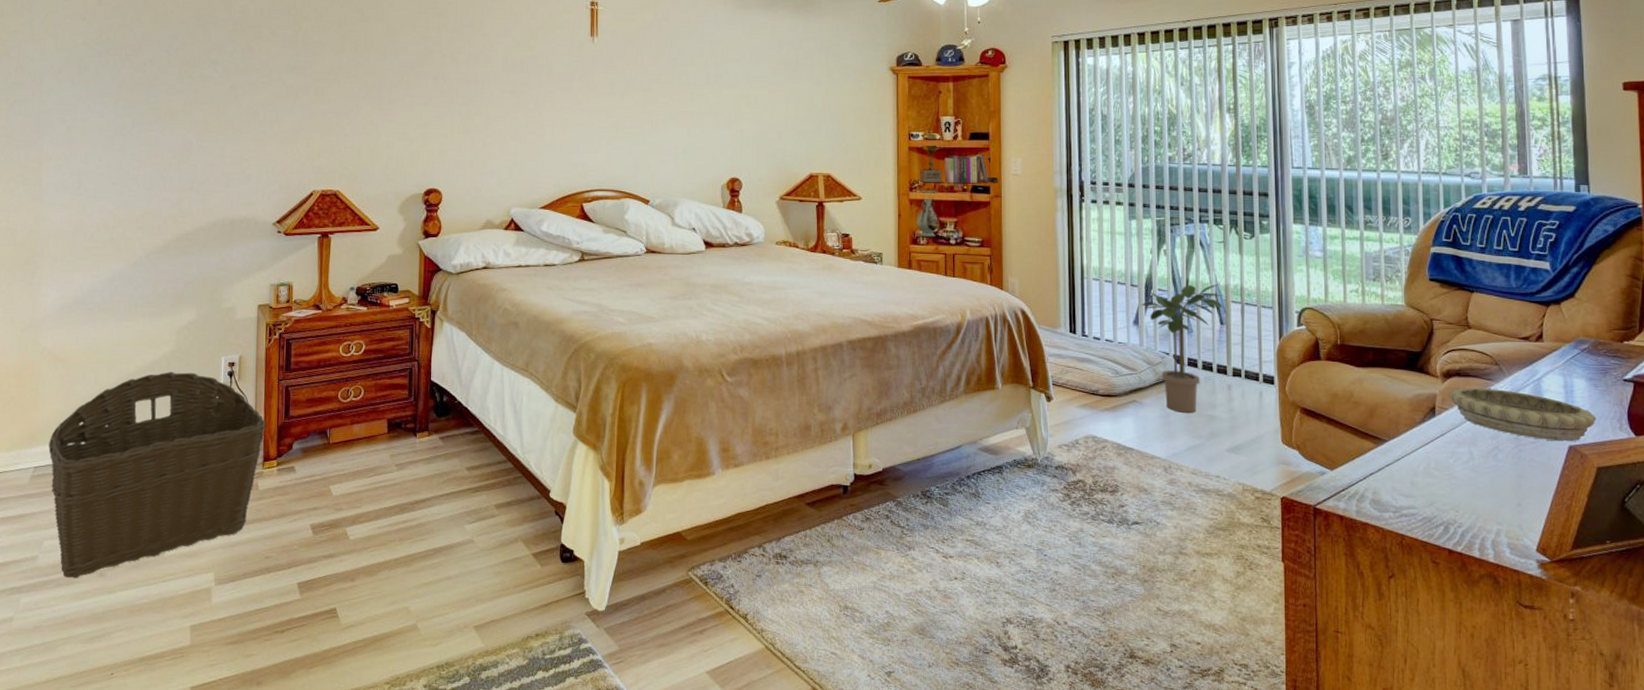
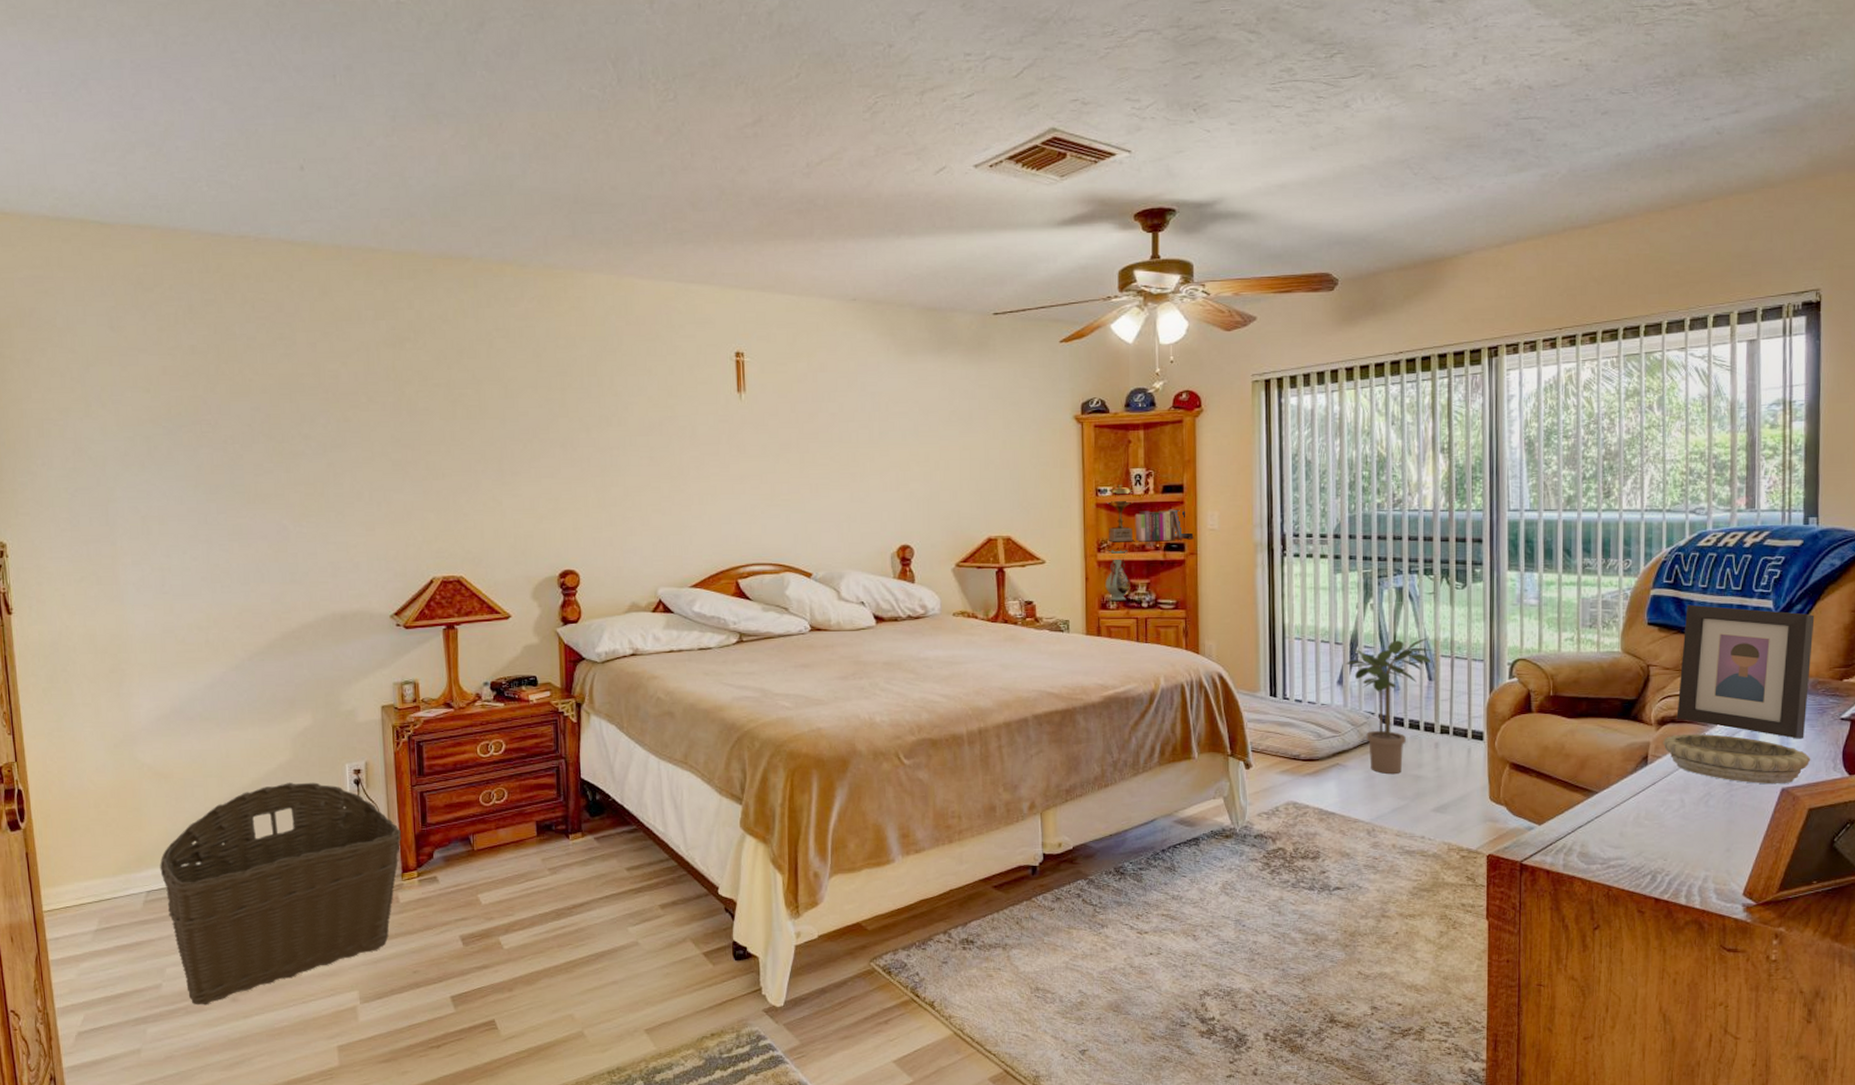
picture frame: none [1461,262,1592,398] -> present [1676,604,1815,739]

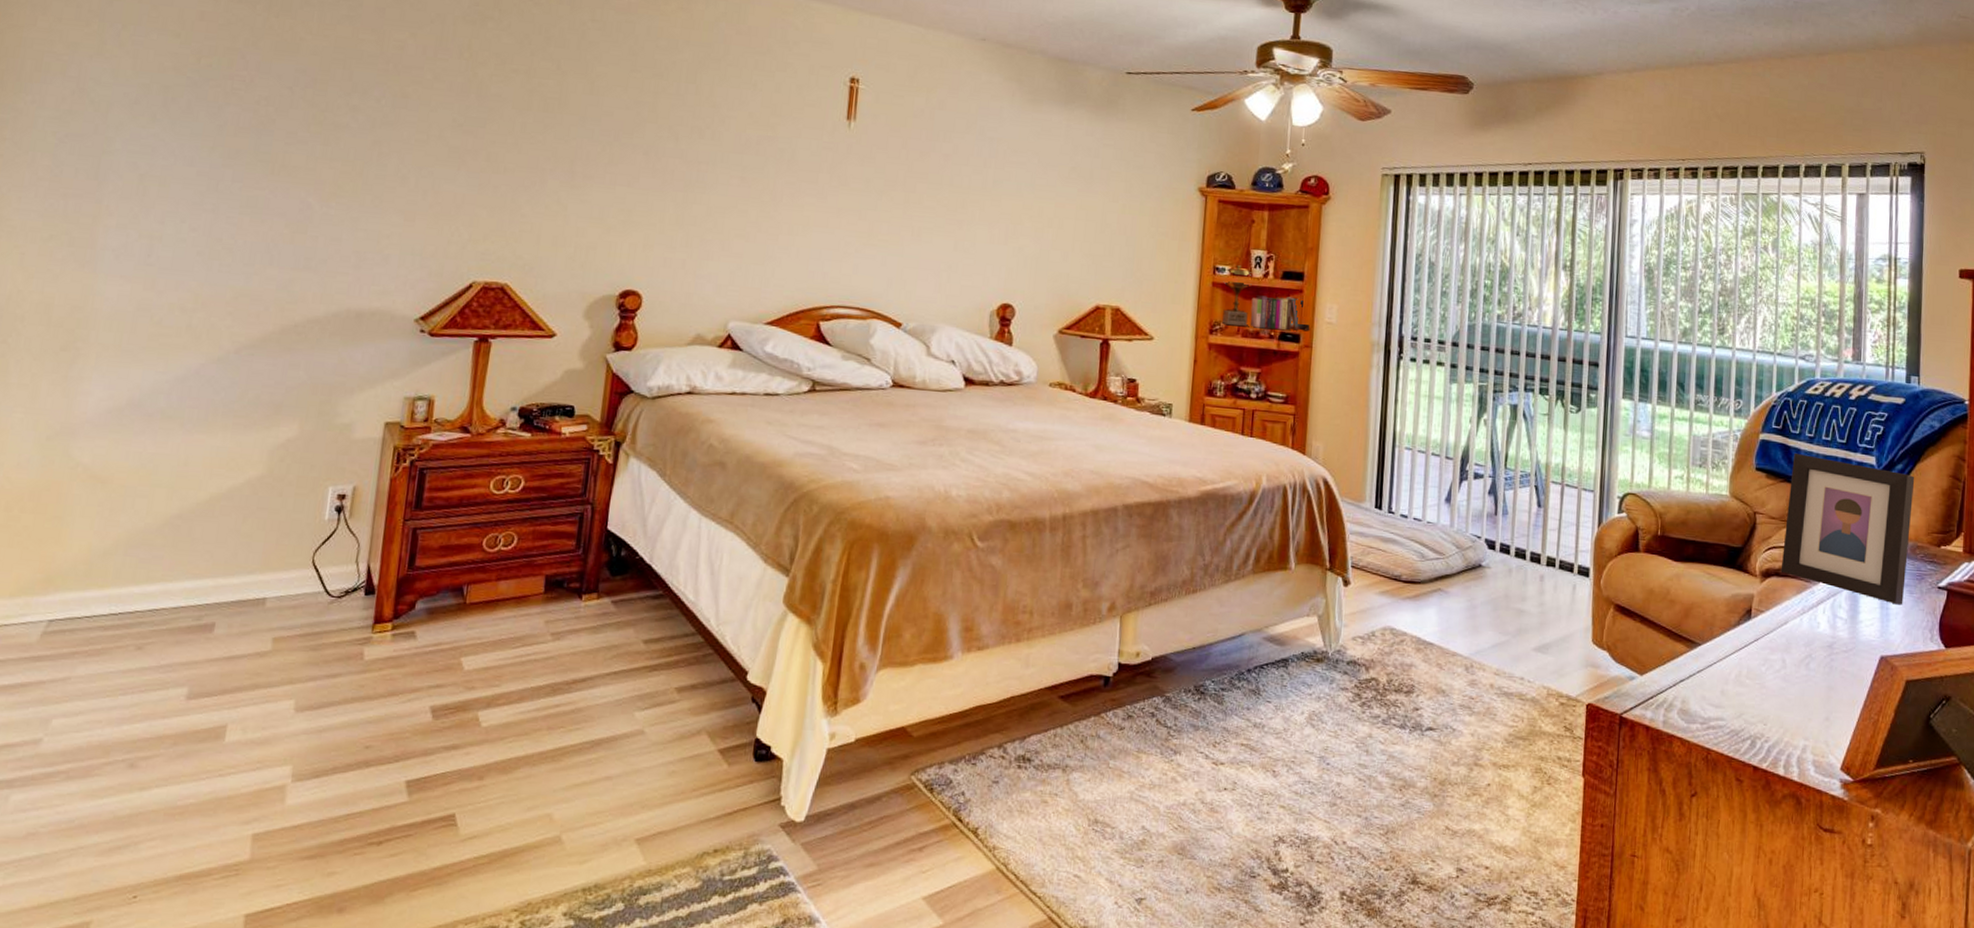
wicker basket: present [160,782,401,1006] -> none [70,502,381,770]
decorative vase: present [1105,548,1130,602] -> none [1214,331,1241,390]
potted plant: present [1346,638,1432,774] -> none [1455,460,1543,606]
decorative bowl: present [1662,733,1811,785] -> none [1766,588,1909,652]

